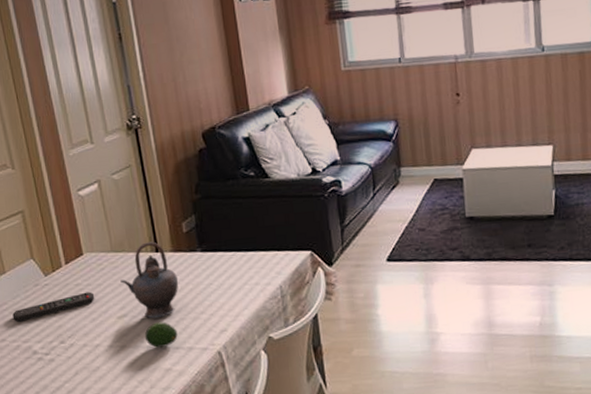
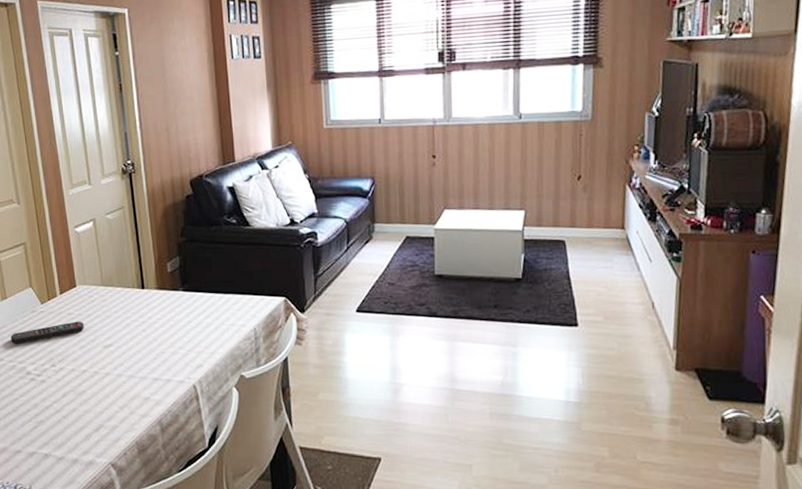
teapot: present [120,241,179,319] -> none [108,279,161,350]
fruit: present [144,322,178,348] -> none [127,354,157,377]

